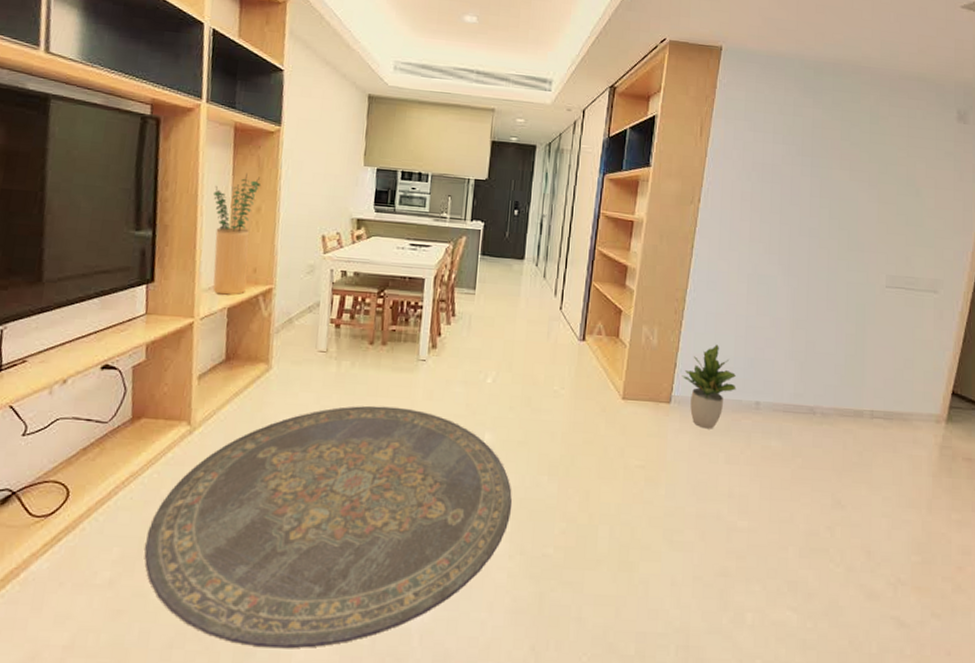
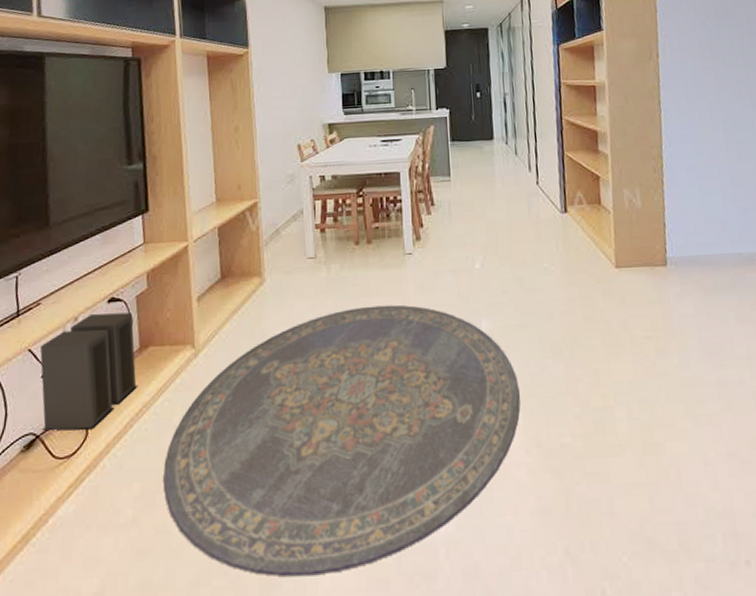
speaker: none [18,379,128,492] -> present [39,312,138,432]
vase: present [213,173,262,295] -> none [195,96,237,215]
potted plant: present [681,344,736,429] -> none [673,198,734,288]

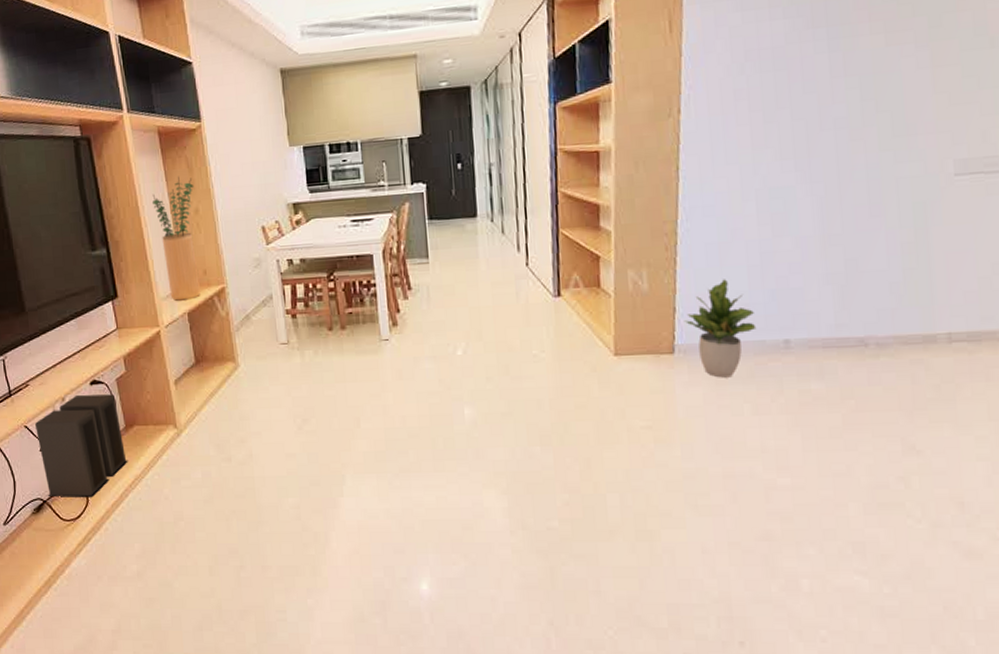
rug: present [163,305,521,577] -> none [160,390,505,629]
vase: none [195,96,237,215] -> present [152,176,201,301]
potted plant: none [673,198,734,288] -> present [684,279,757,378]

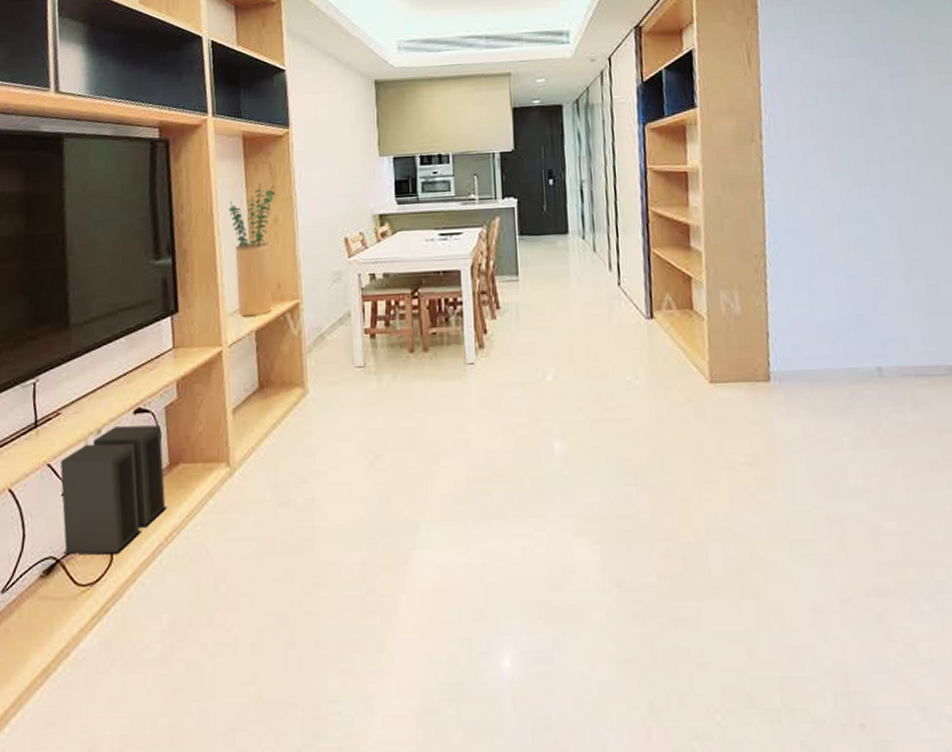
potted plant: present [684,279,757,378] -> none [777,303,849,408]

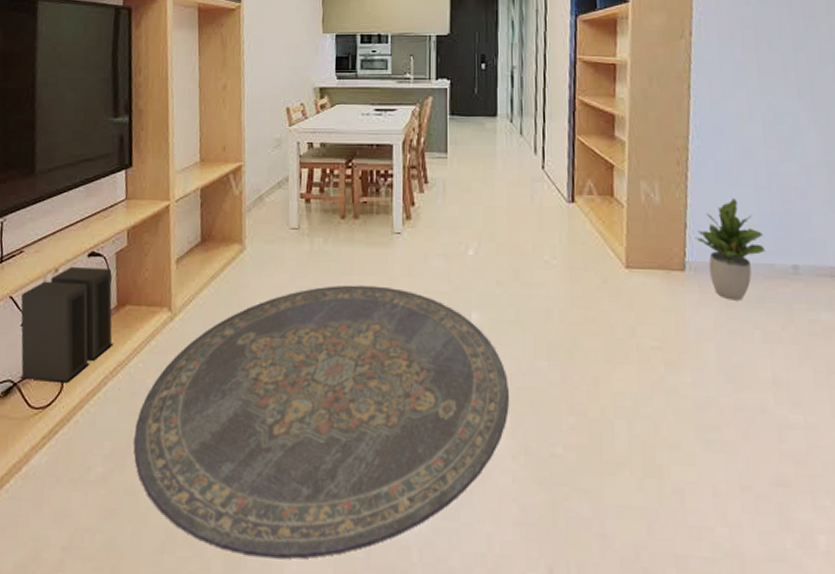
rug: none [196,421,598,725] -> present [134,285,509,559]
vase: present [229,183,276,317] -> none [182,52,226,175]
potted plant: none [777,303,849,408] -> present [694,198,766,301]

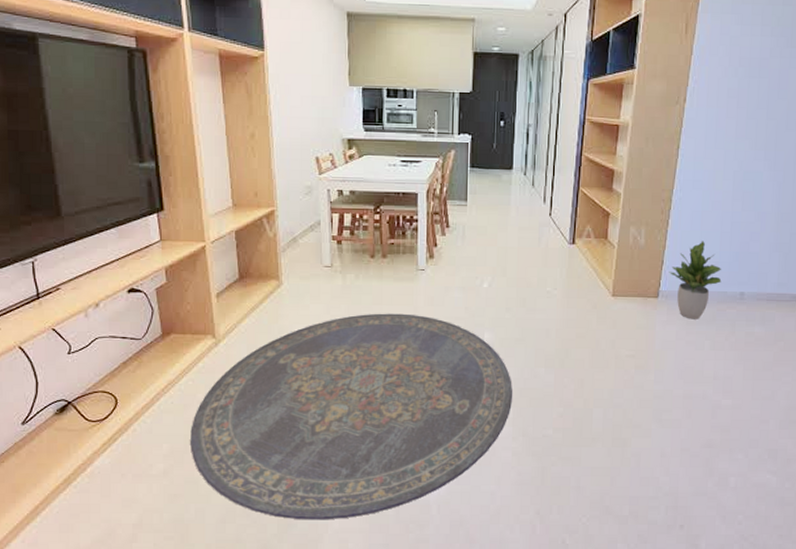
speaker: present [19,267,114,383] -> none [63,302,162,400]

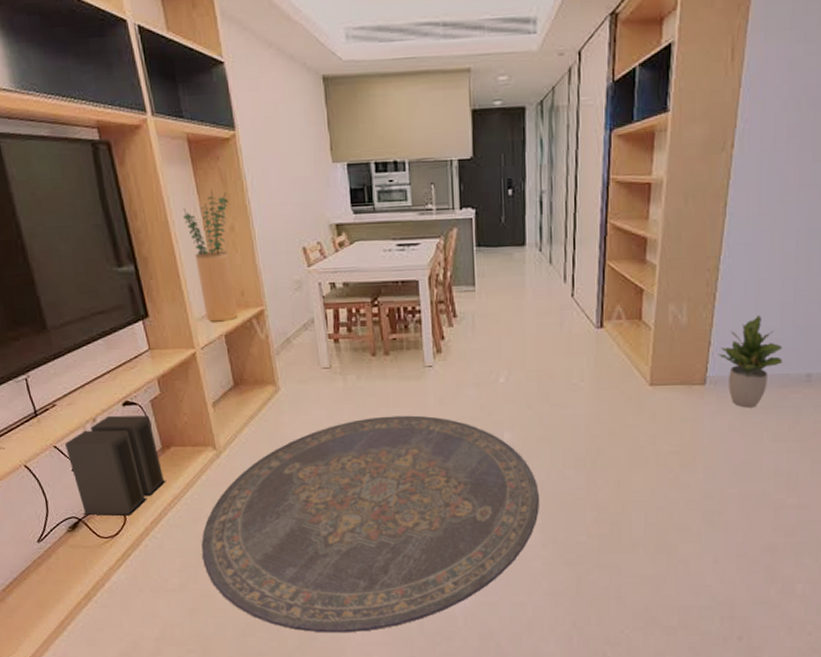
speaker: none [63,302,162,400] -> present [64,415,166,516]
vase: none [208,100,252,219] -> present [183,189,239,322]

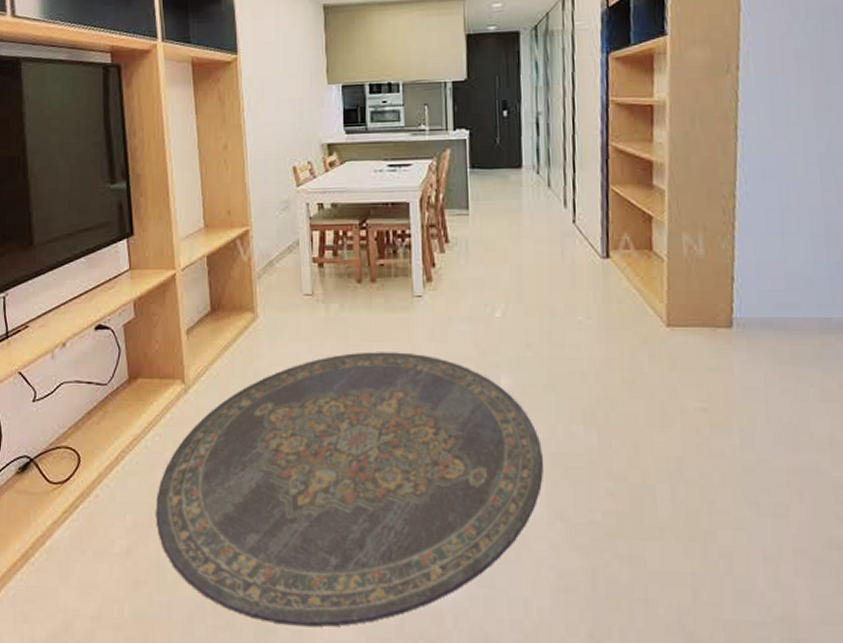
speaker: present [64,415,166,516] -> none [29,341,128,457]
vase: present [183,189,239,322] -> none [180,109,225,242]
potted plant: present [717,315,783,408] -> none [743,248,822,358]

